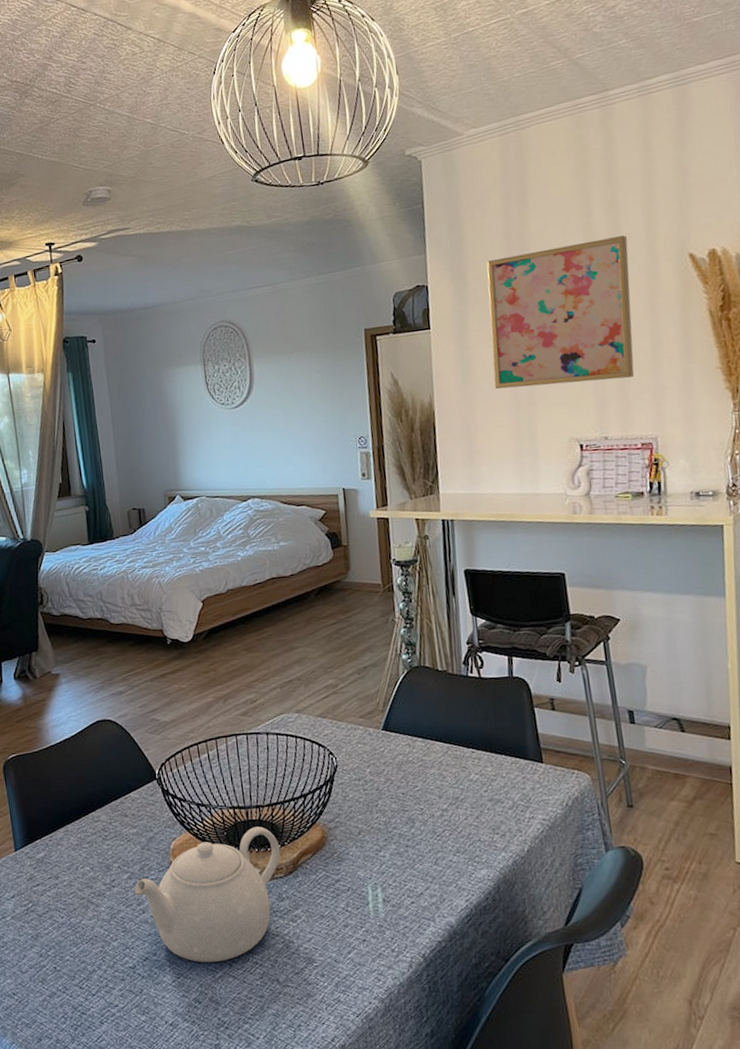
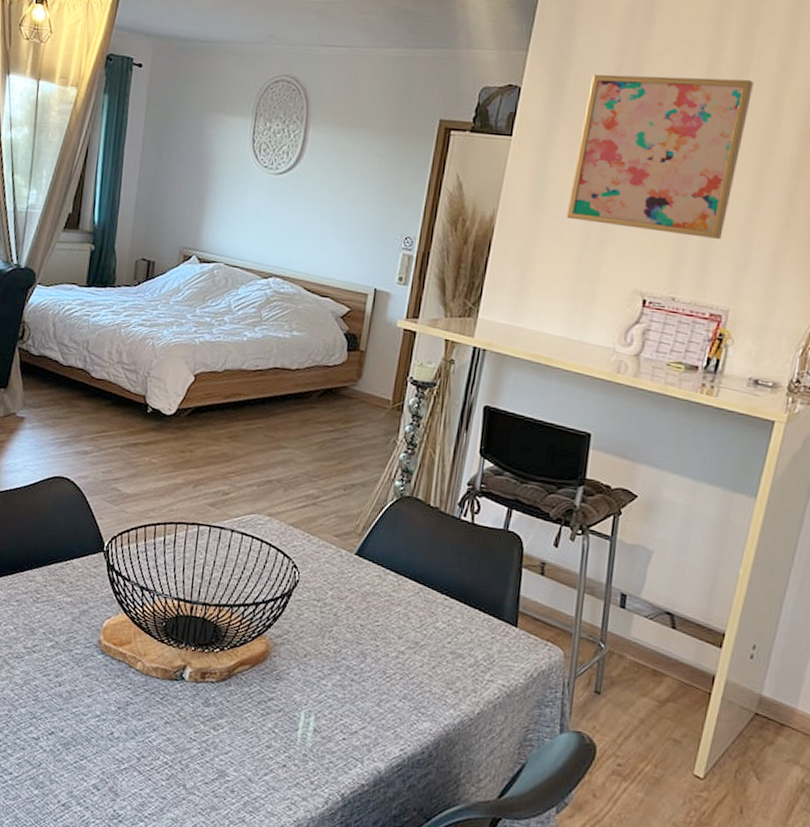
teapot: present [134,826,280,962] -> none [54,624,218,754]

